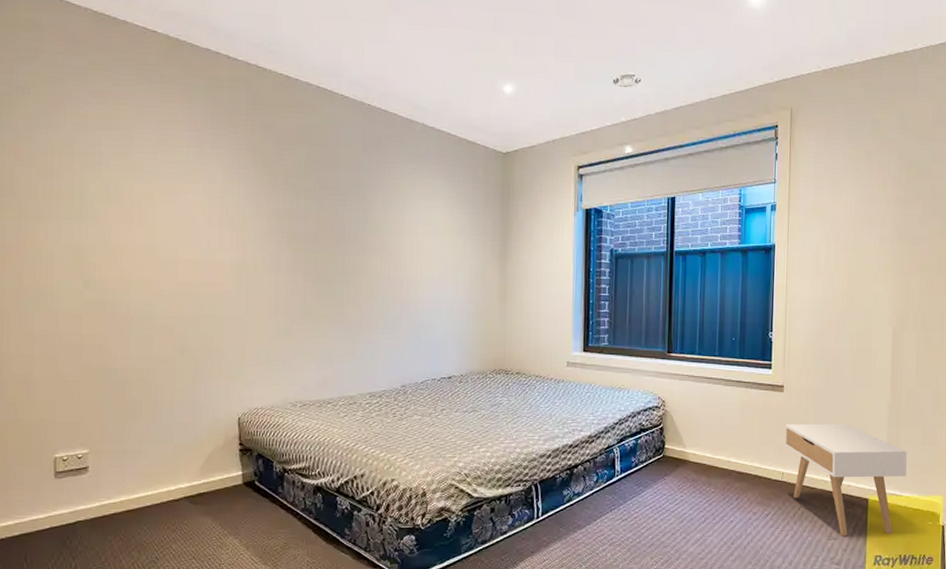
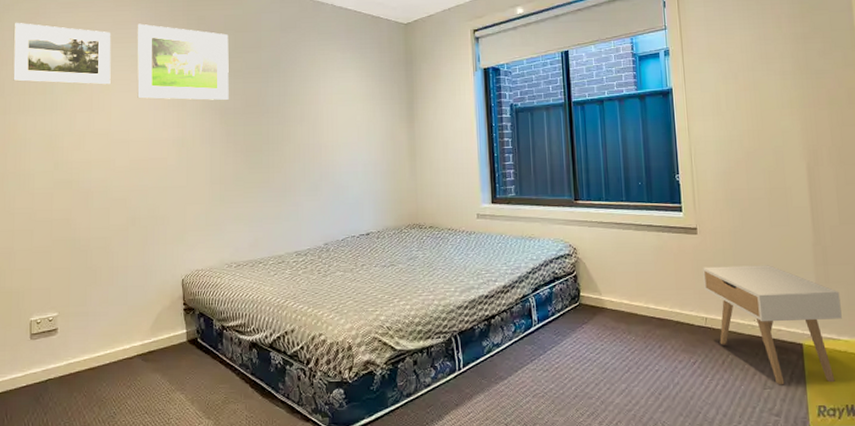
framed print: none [30,109,156,194] -> present [13,22,111,85]
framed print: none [188,125,301,223] -> present [137,23,229,101]

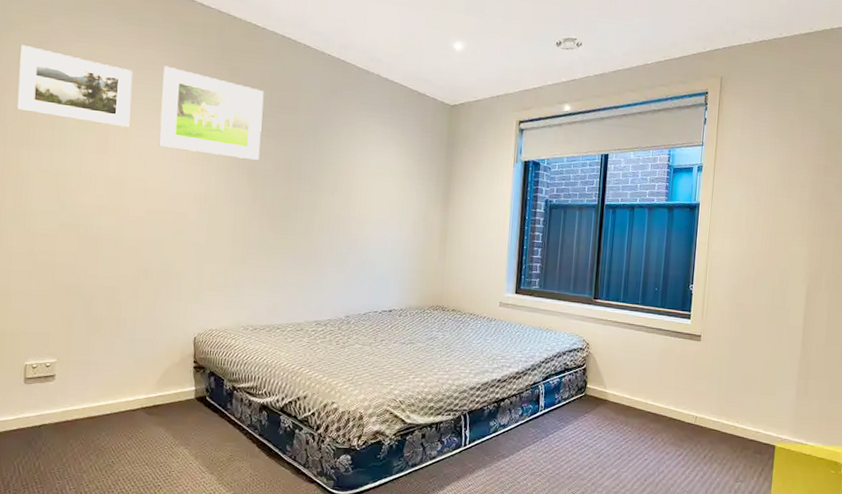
nightstand: present [703,265,842,385] -> none [699,371,814,481]

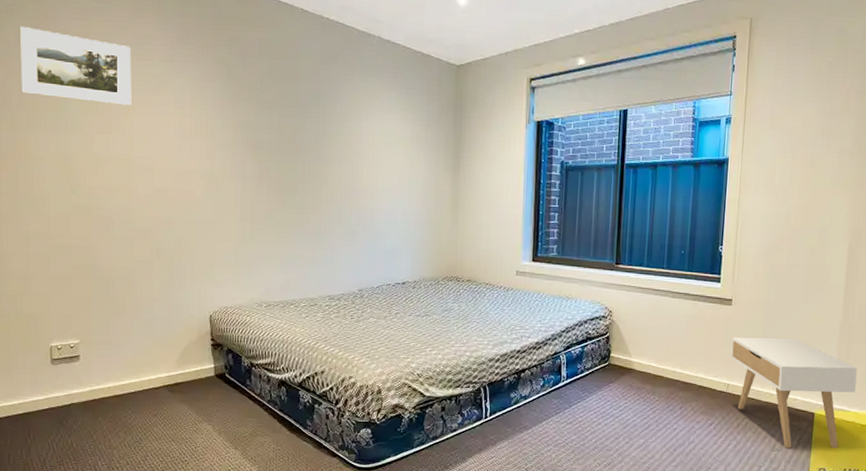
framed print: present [158,65,264,161] -> none [160,39,264,134]
nightstand: none [699,371,814,481] -> present [731,337,857,449]

